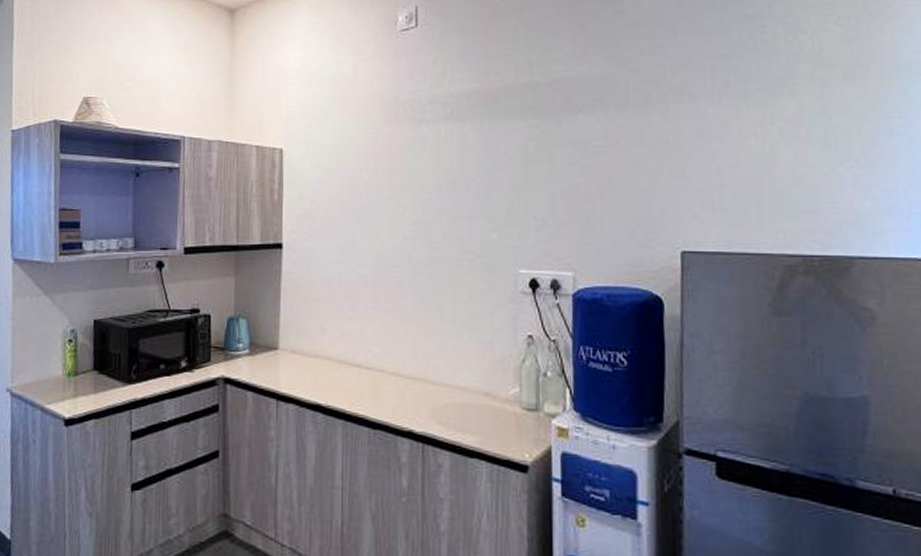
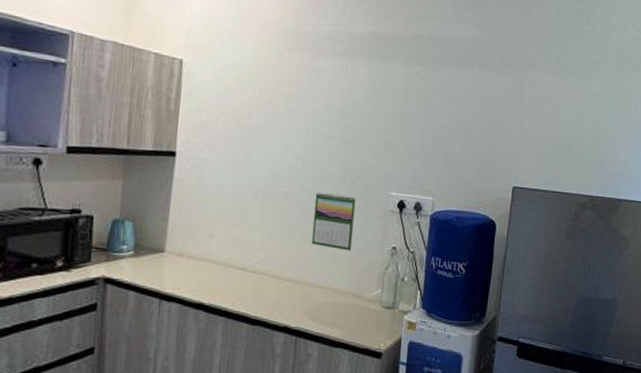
calendar: none [430,275,478,342] -> present [311,191,356,251]

